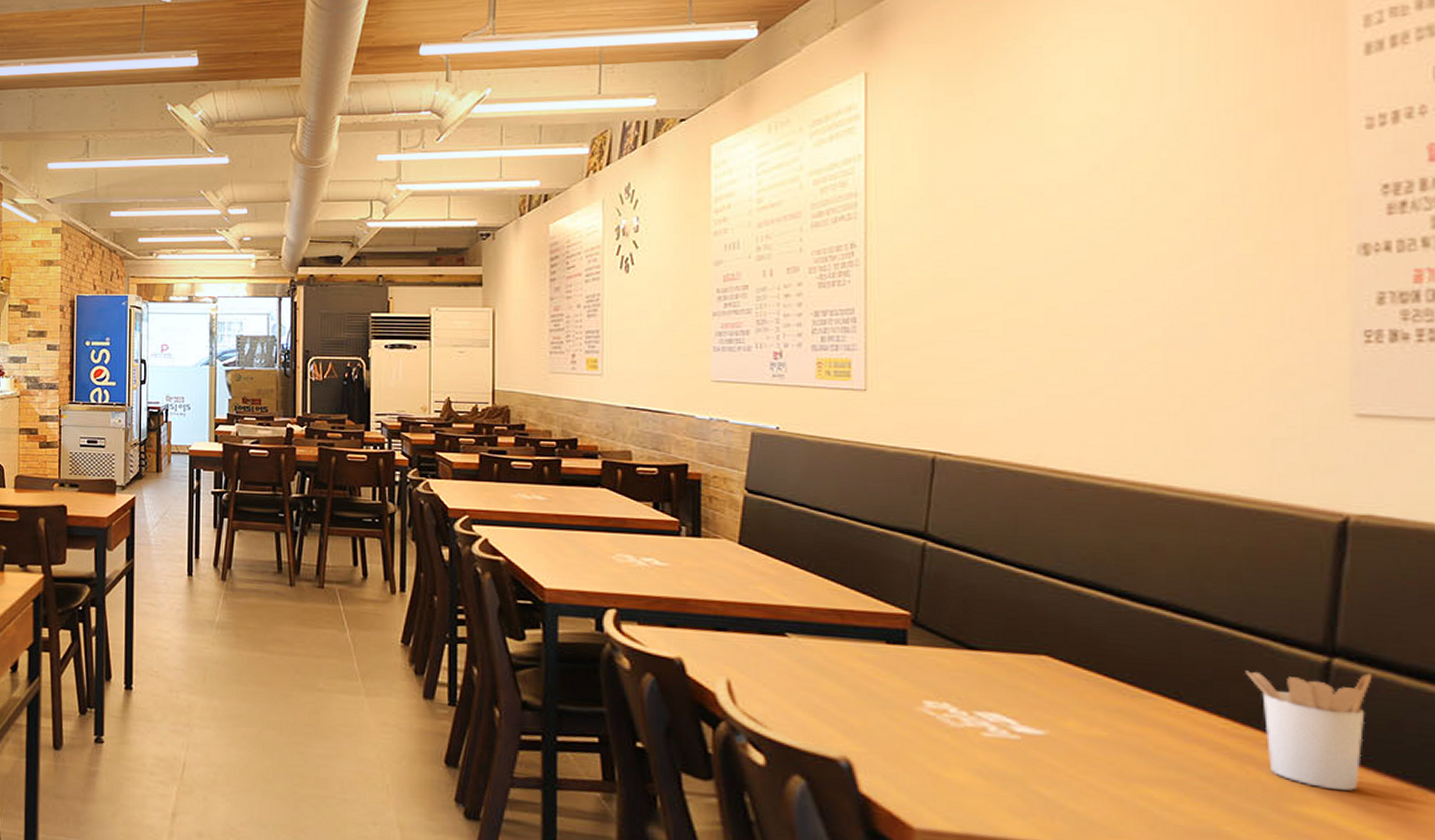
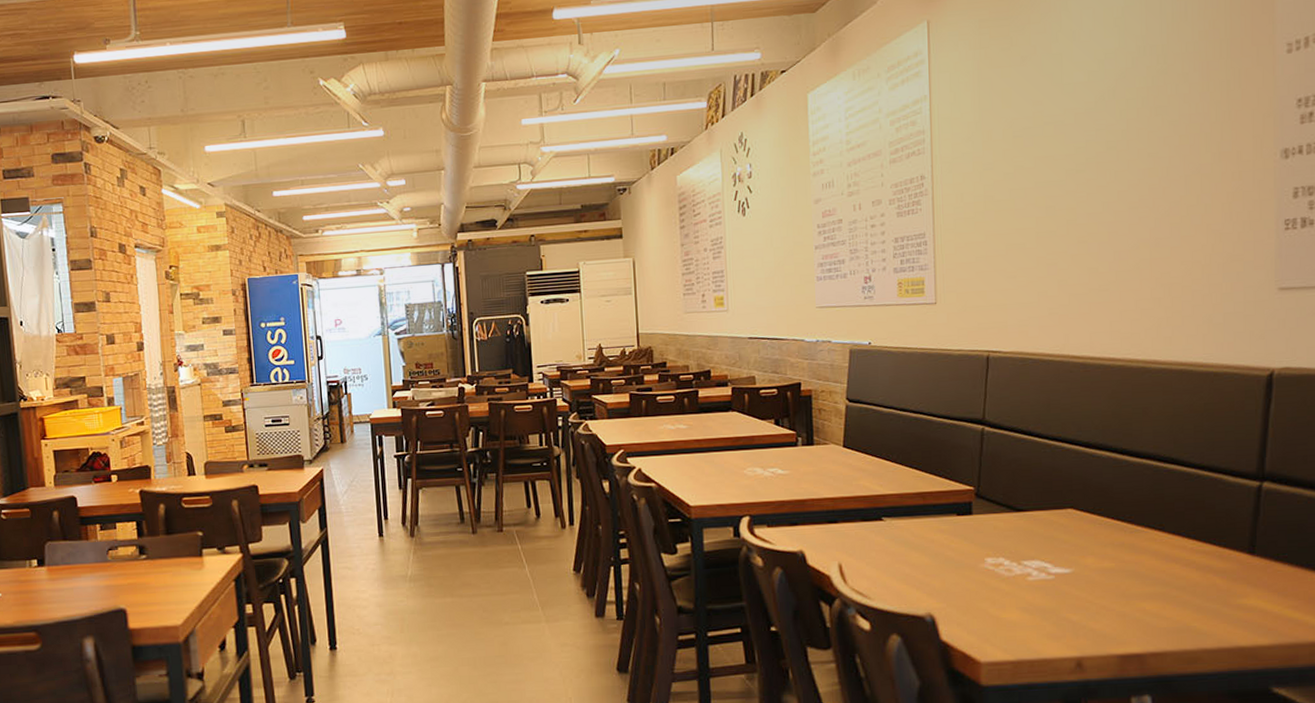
utensil holder: present [1246,670,1373,791] -> none [1206,490,1288,583]

